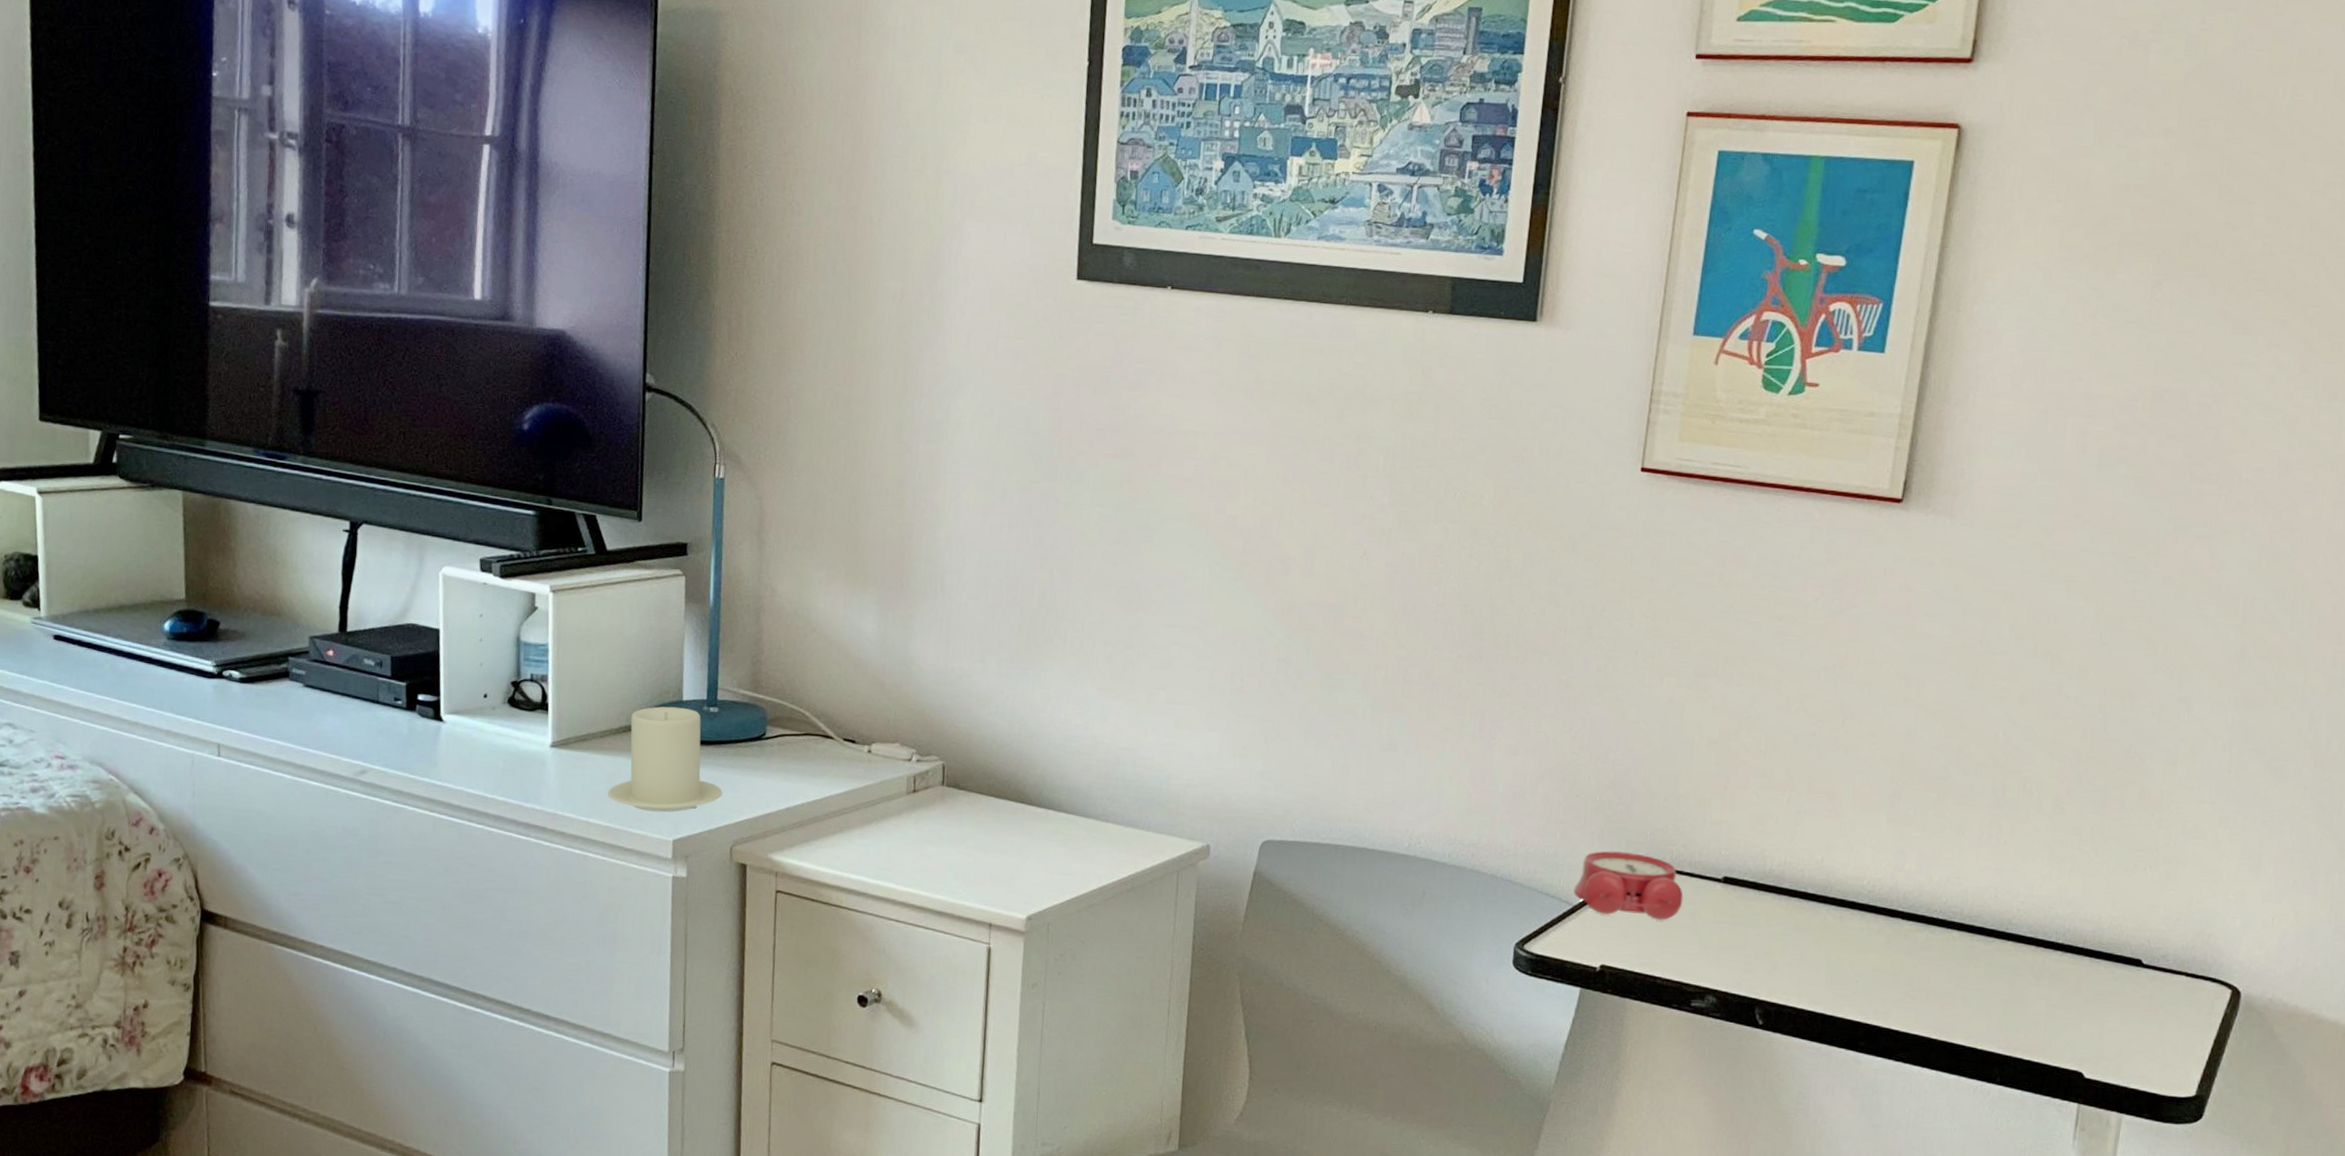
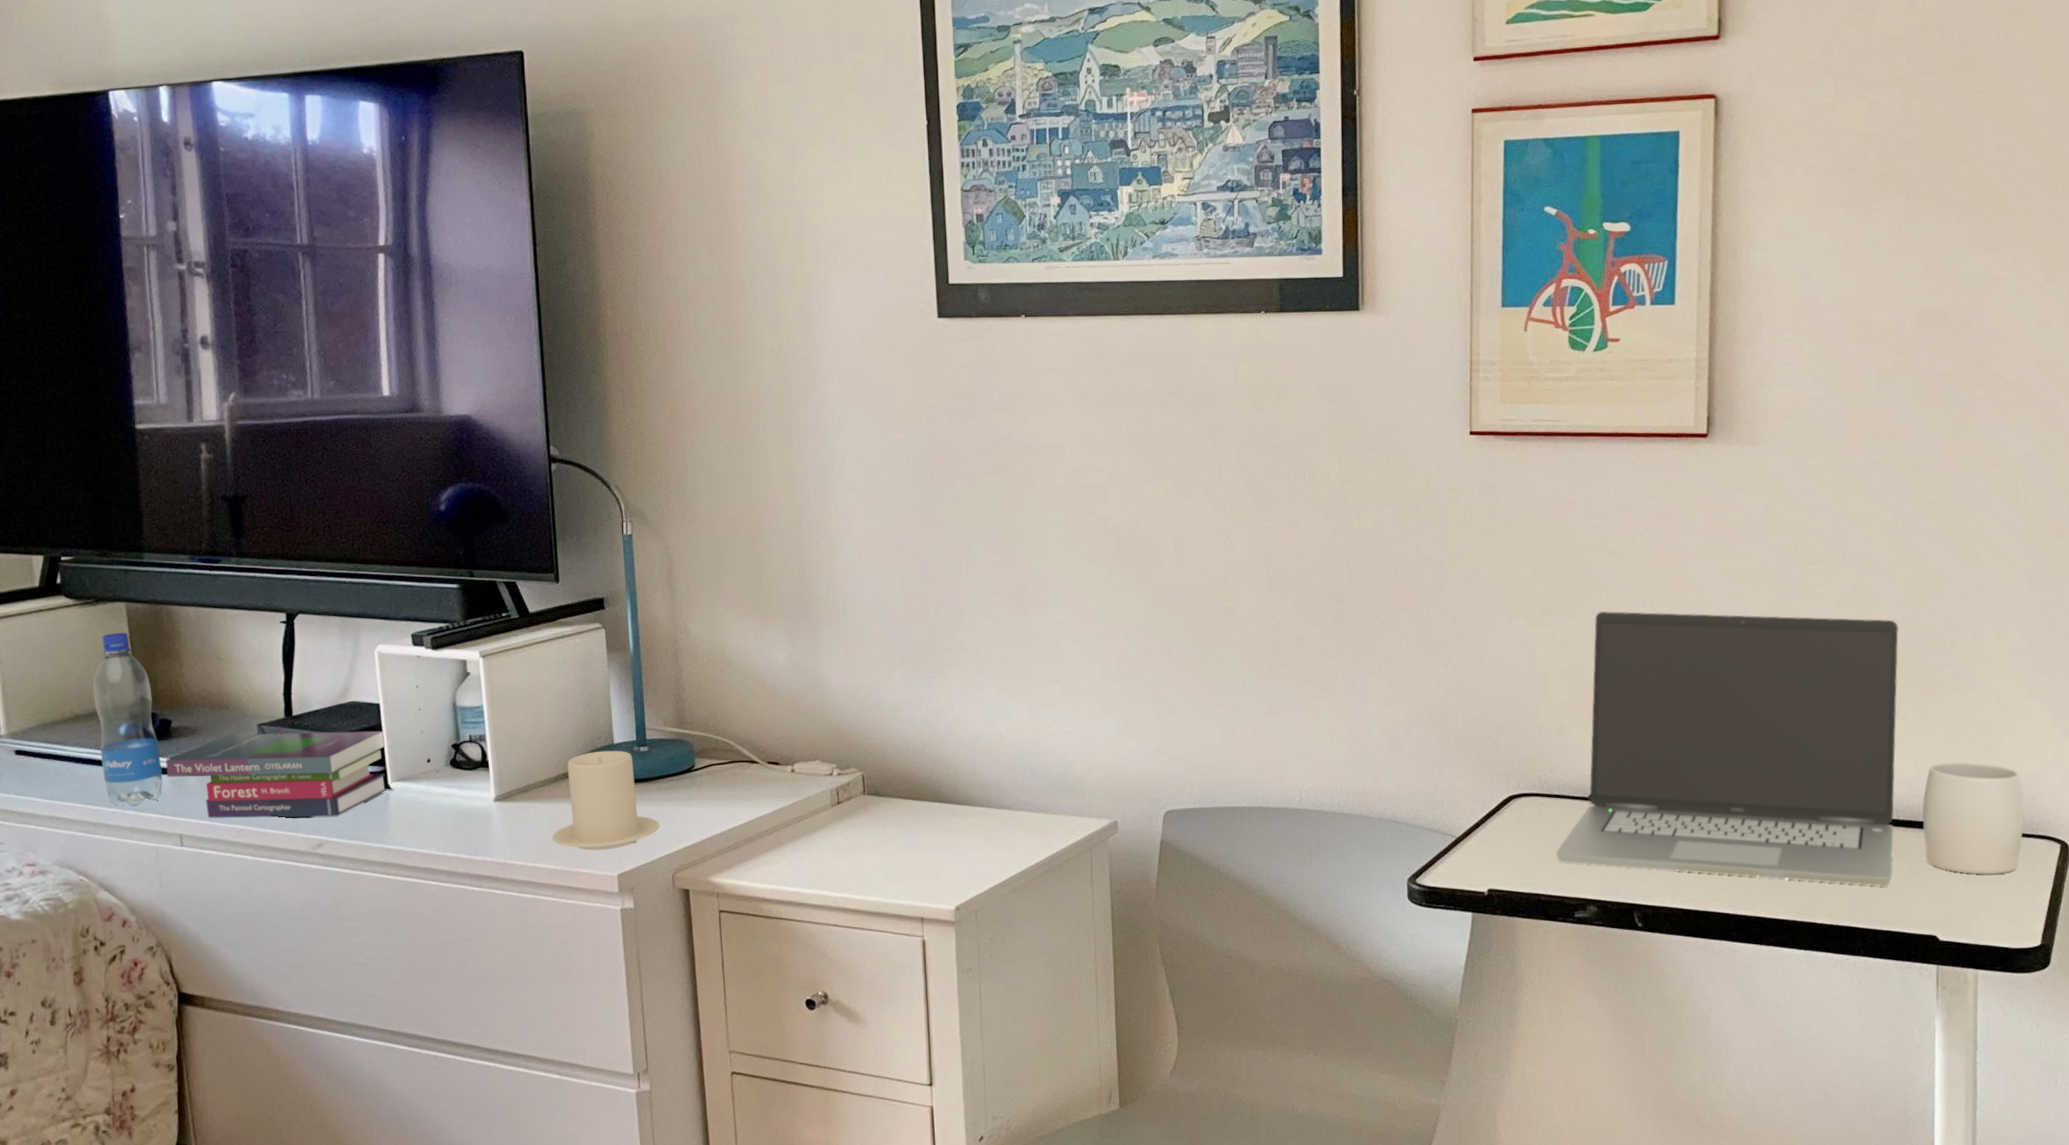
bottle: none [140,522,206,709] -> present [93,633,162,806]
books: none [209,644,441,744] -> present [165,731,387,818]
alarm clock: present [1573,850,1683,920] -> none [1455,782,1556,842]
laptop: none [1679,680,2086,1012] -> present [1556,611,1899,886]
mug: none [2081,886,2199,1014] -> present [1923,762,2025,875]

